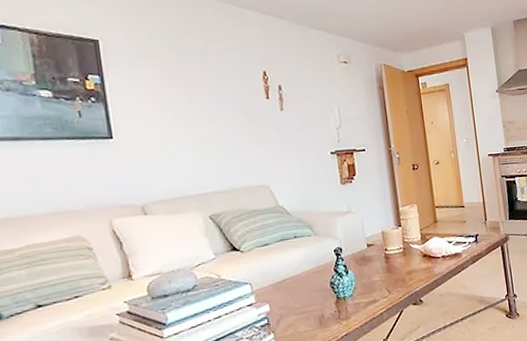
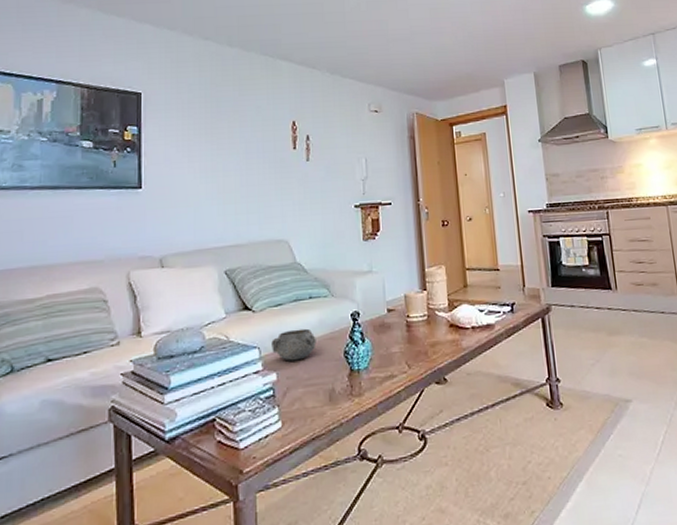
decorative bowl: none [262,264,304,294] -> present [271,328,316,361]

